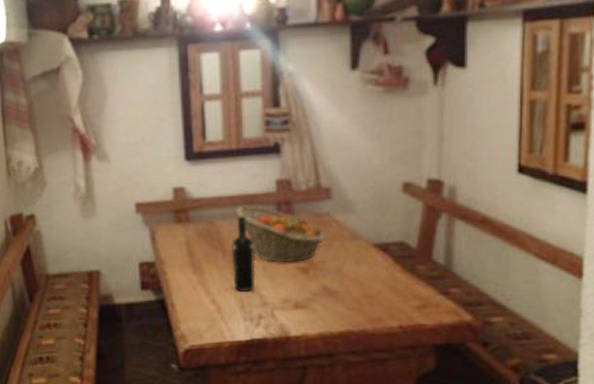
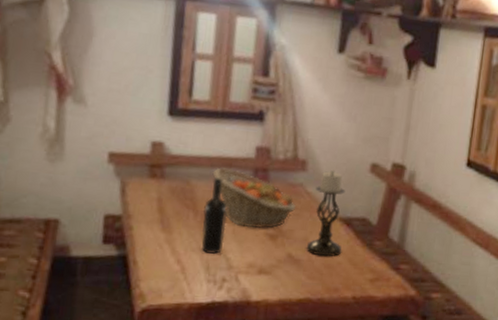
candle holder: none [341,195,381,286] -> present [305,170,346,257]

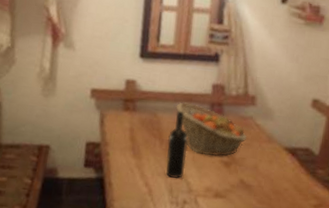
candle holder: present [305,170,346,257] -> none [256,105,290,183]

